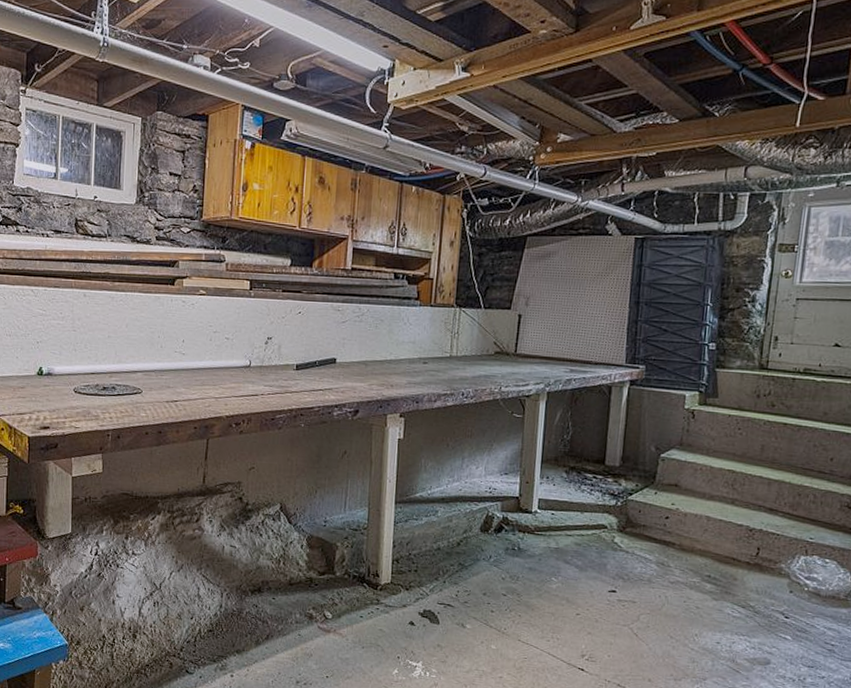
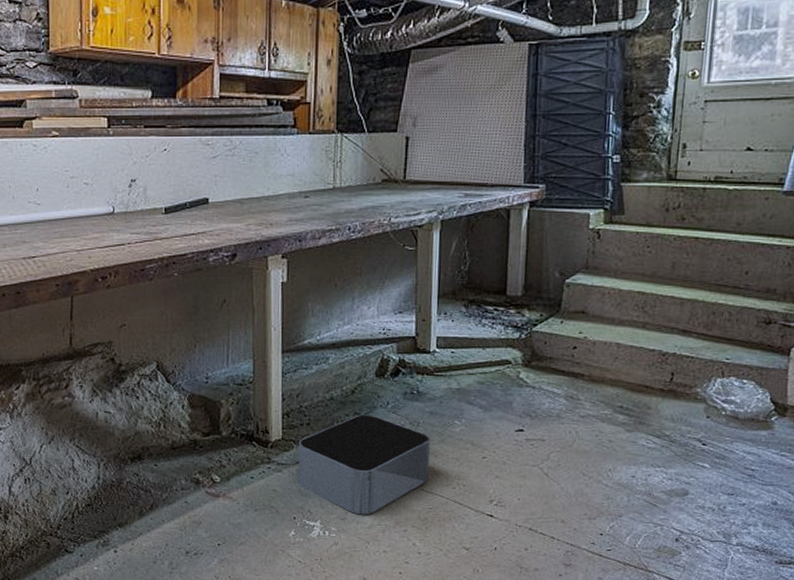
storage bin: none [403,565,528,660] -> present [298,414,430,515]

